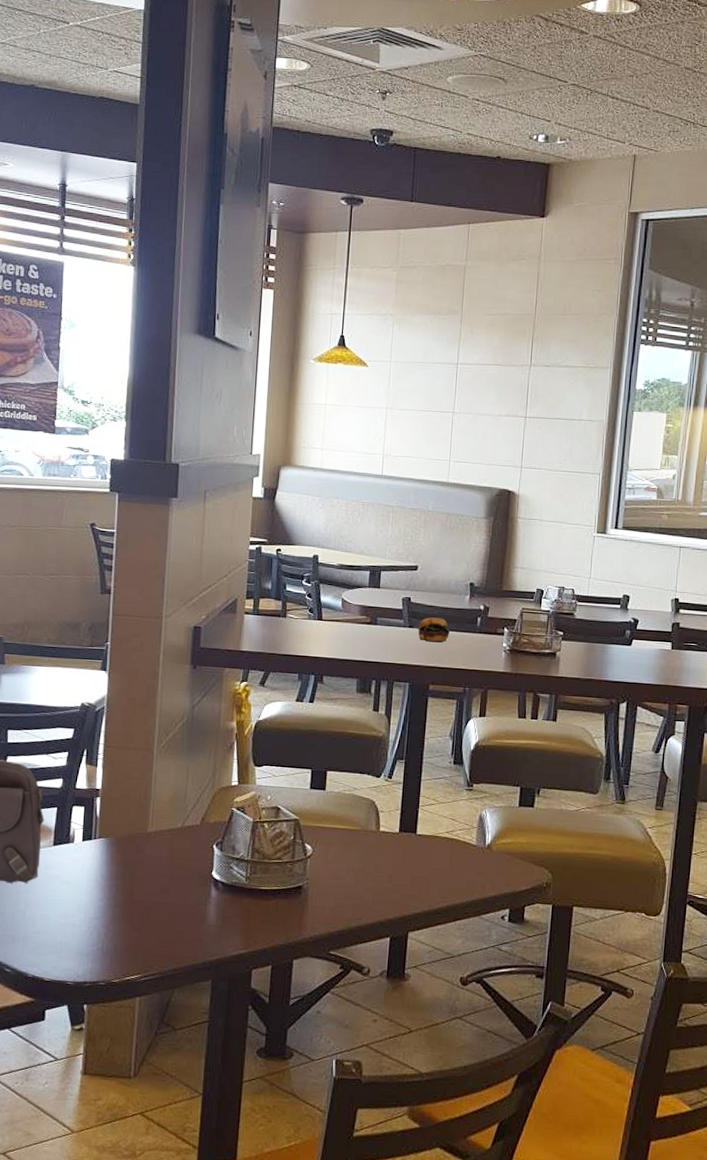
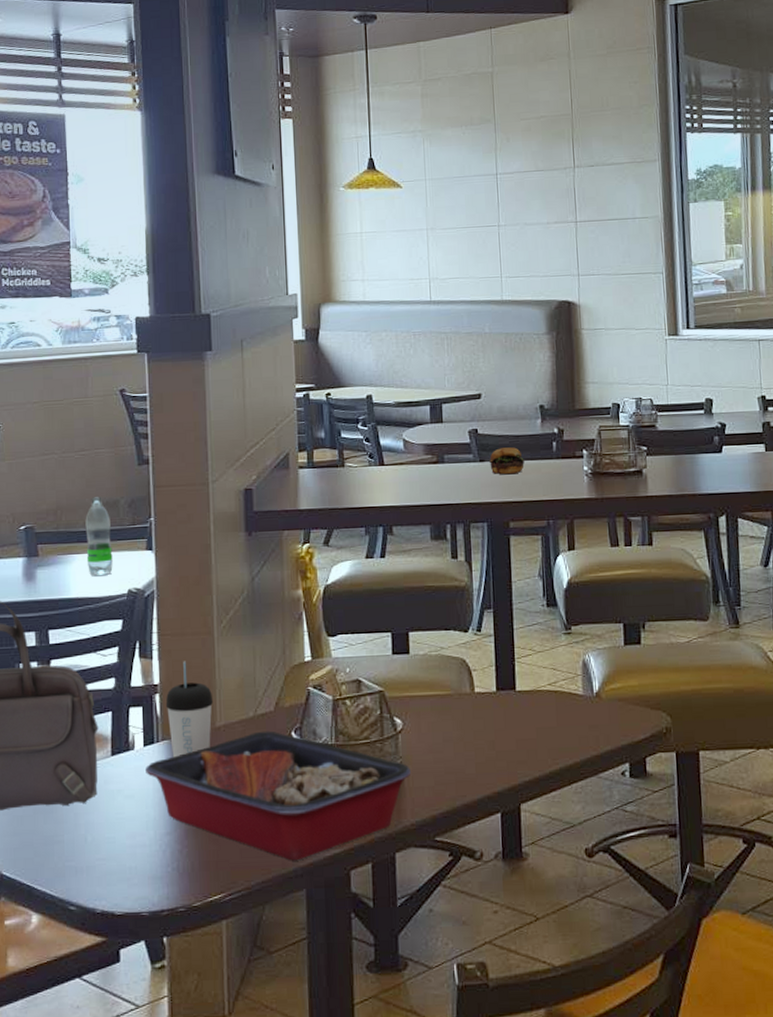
bottle: none [47,617,71,689] -> present [85,497,113,577]
tray: none [82,841,316,955] -> present [145,730,412,861]
beverage cup: none [105,771,147,854] -> present [165,661,213,758]

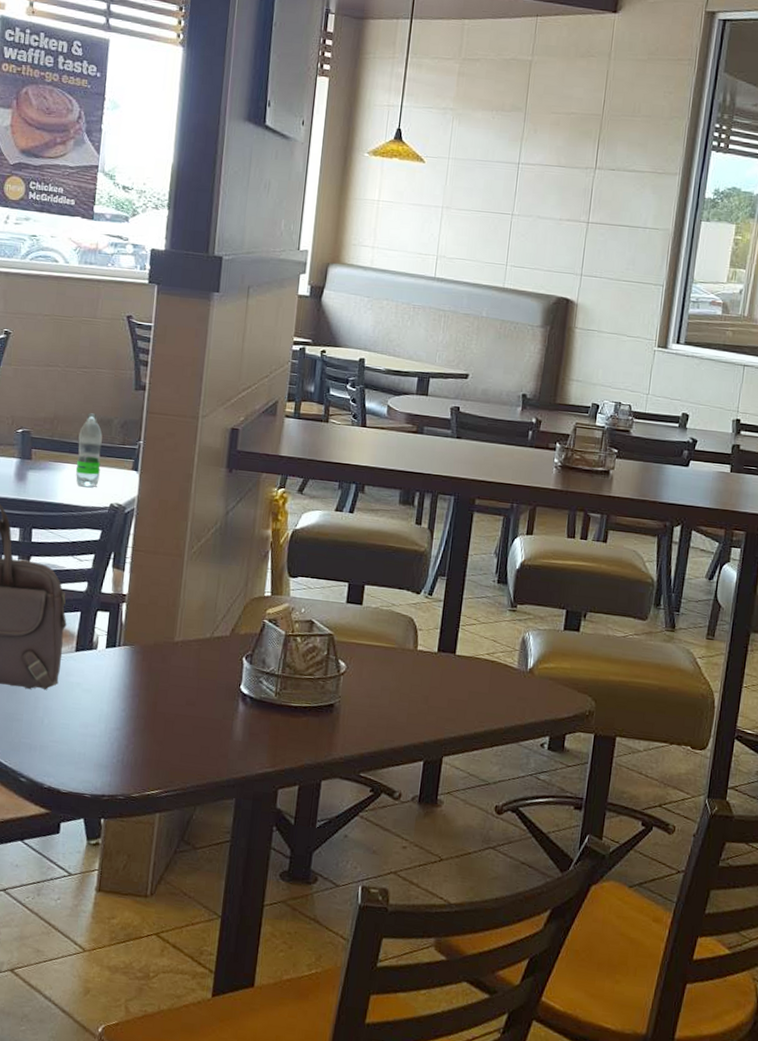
tray: present [145,730,412,861] -> none [104,652,348,773]
beverage cup: present [165,661,213,758] -> none [130,577,175,663]
hamburger: present [489,447,524,475] -> none [465,428,499,455]

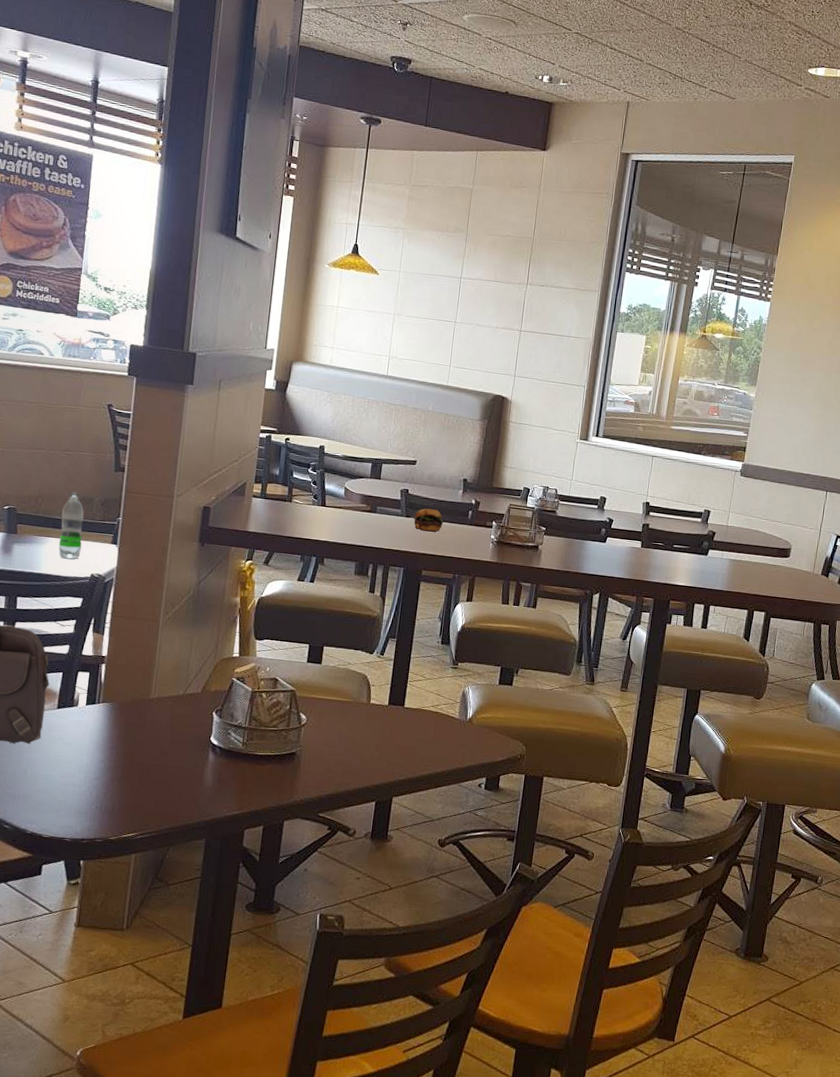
hamburger: none [465,428,499,455] -> present [414,508,443,532]

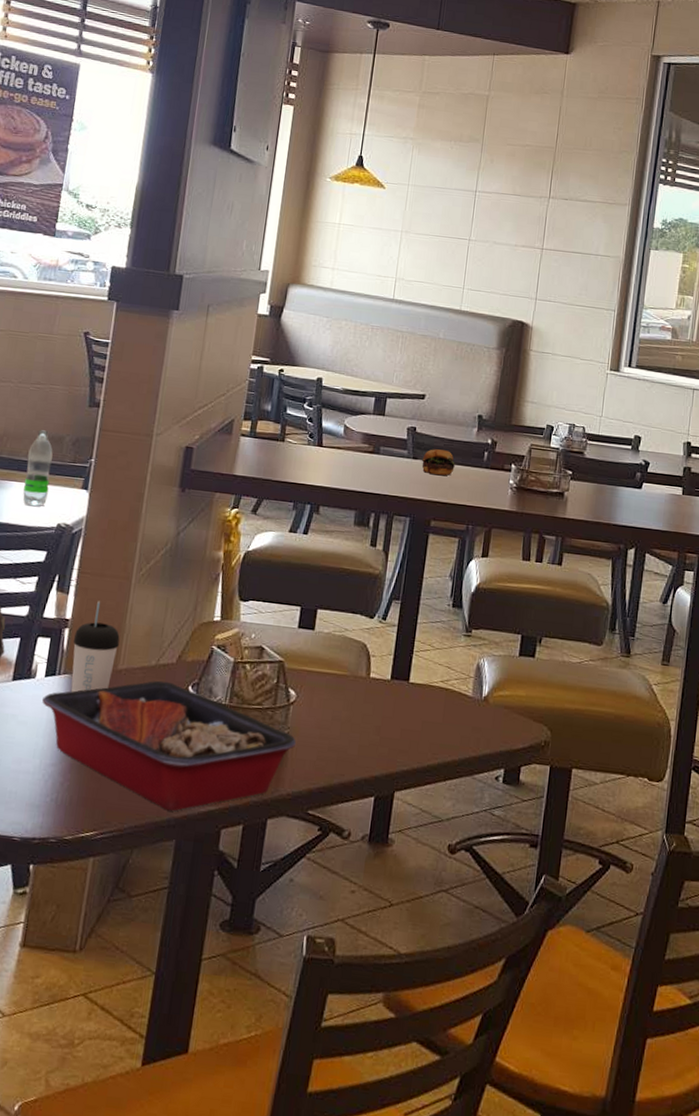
tray: none [85,707,308,816] -> present [42,680,297,811]
beverage cup: none [109,640,151,718] -> present [71,601,120,693]

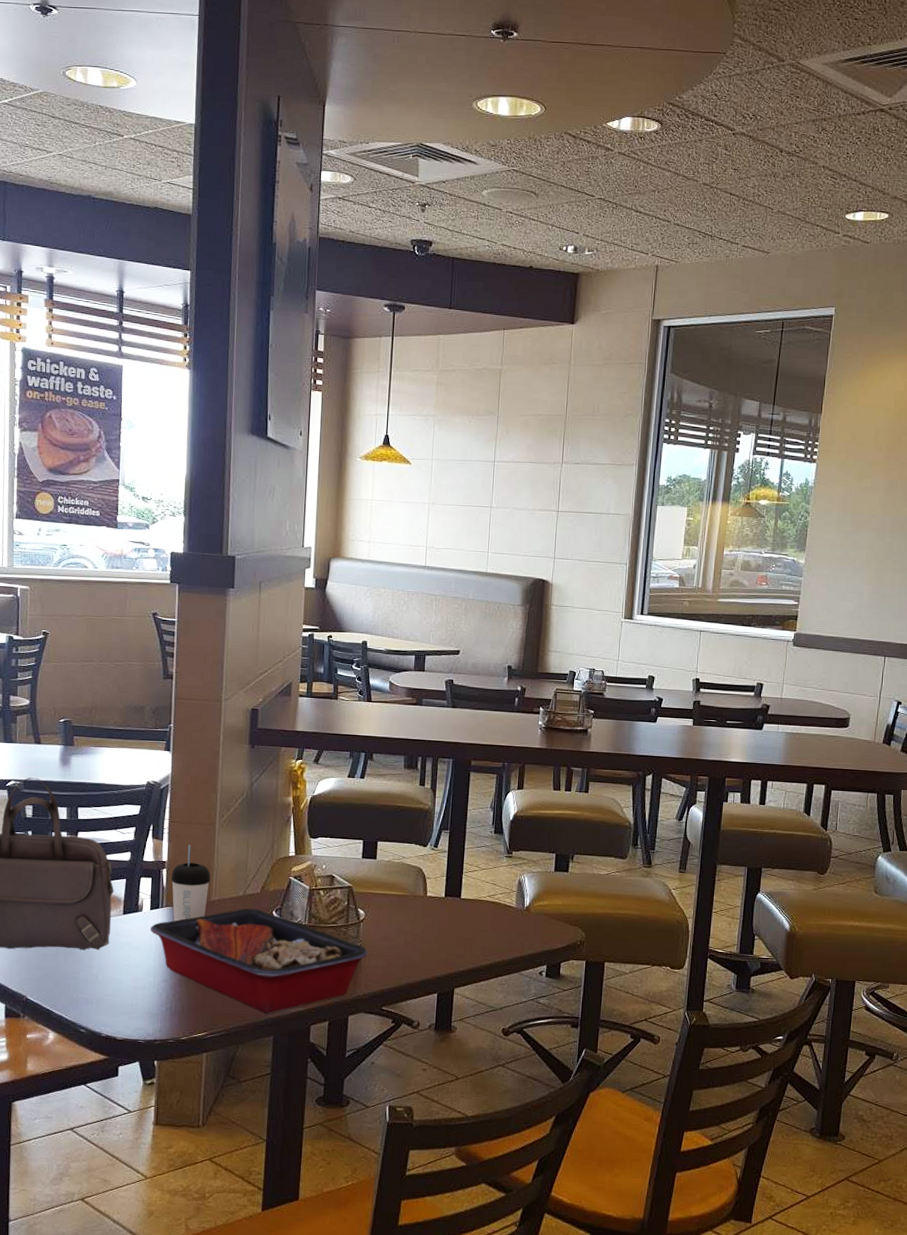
bottle: present [23,430,53,507] -> none [114,701,137,768]
hamburger: present [422,449,455,476] -> none [460,698,490,721]

